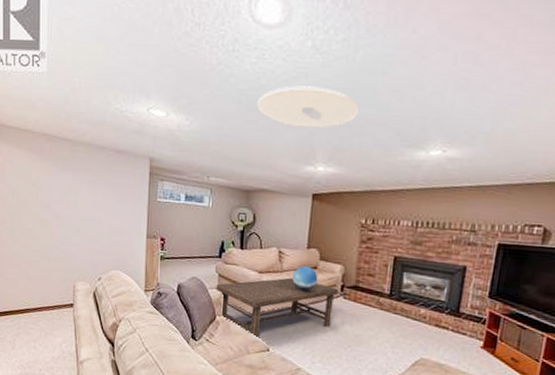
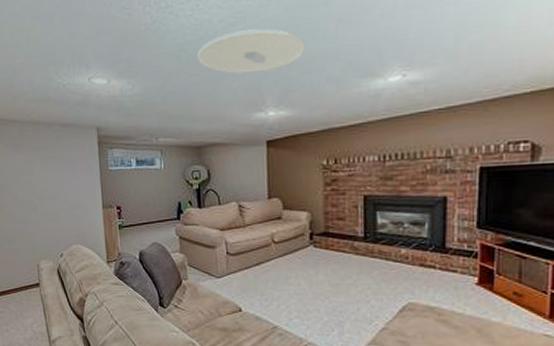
coffee table: present [216,277,339,337] -> none [178,231,308,298]
decorative globe: present [292,266,318,292] -> none [256,218,284,244]

